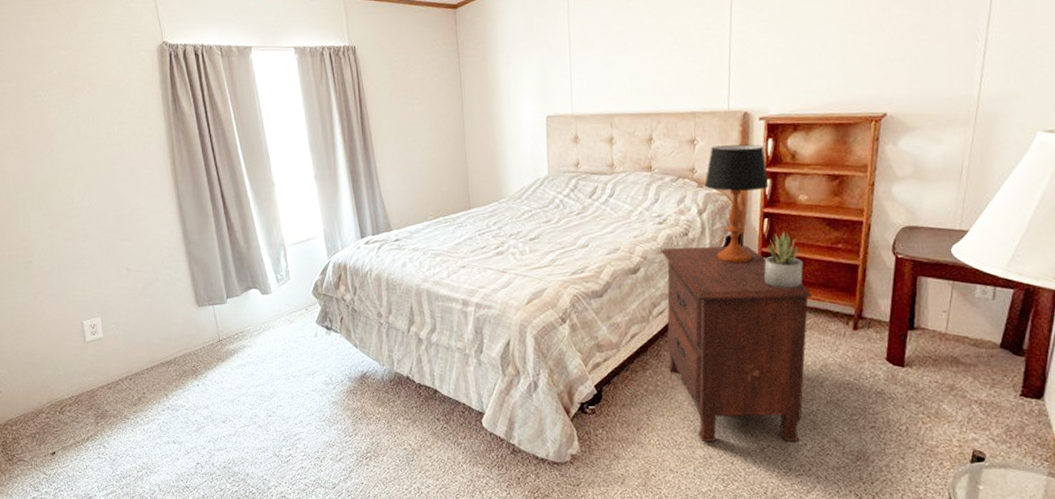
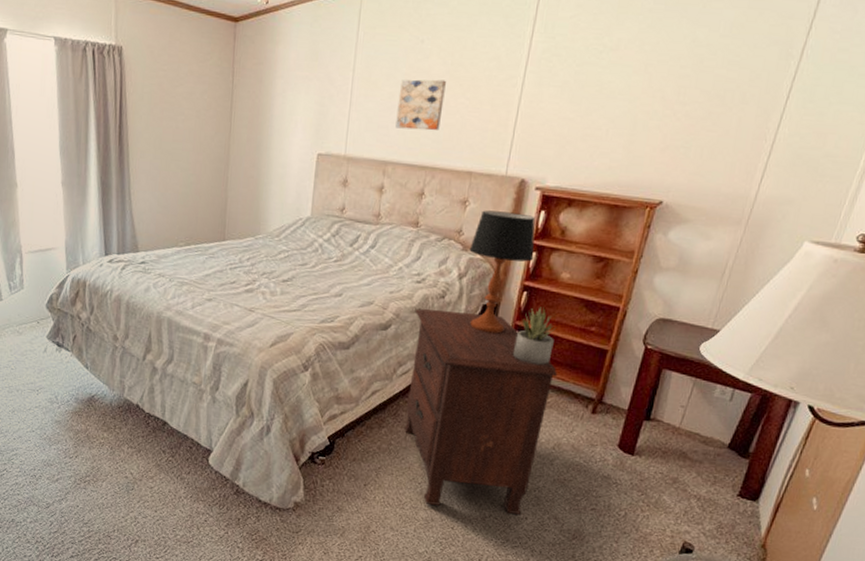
wall art: none [614,31,658,82] -> present [395,79,446,131]

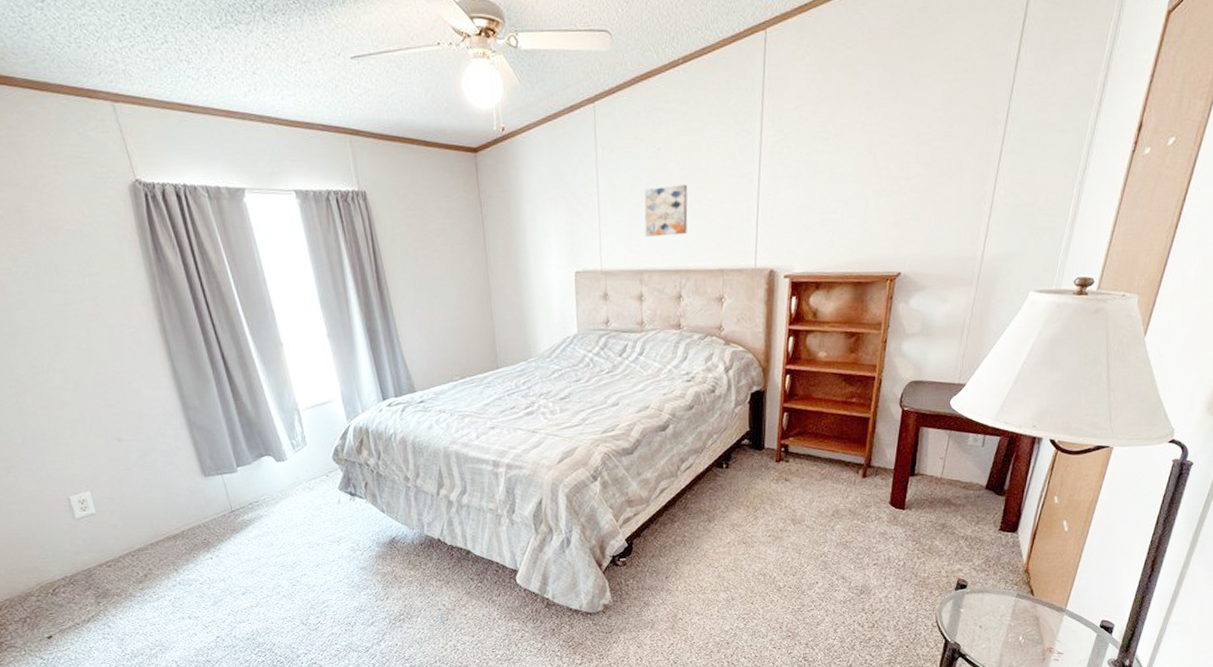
nightstand: present [404,308,557,515] -> none [689,401,827,585]
table lamp: present [469,210,536,334] -> none [731,302,791,419]
succulent plant: present [512,307,557,365] -> none [784,387,821,441]

